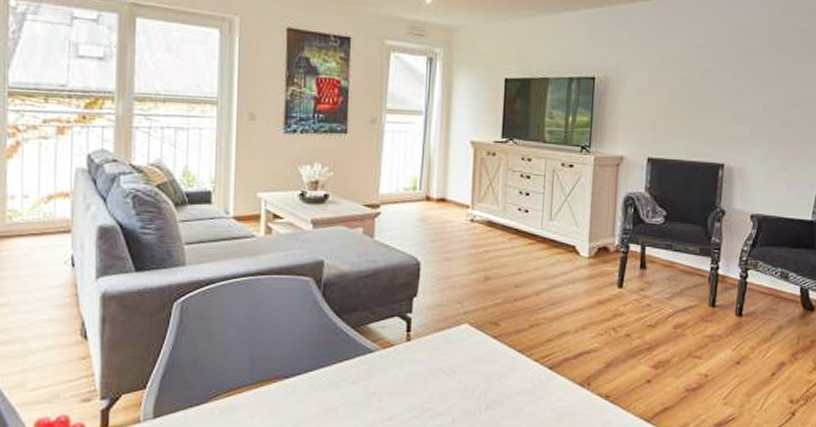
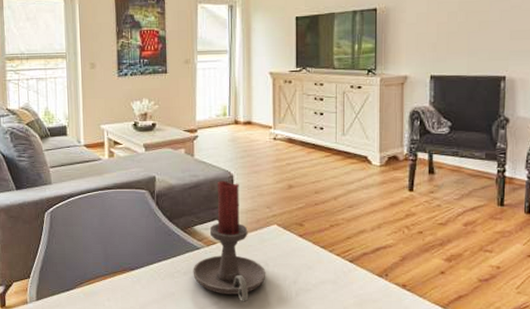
candle holder: none [363,269,452,418] -> present [193,181,266,302]

